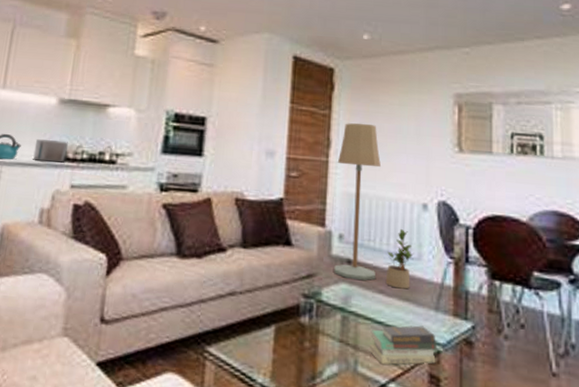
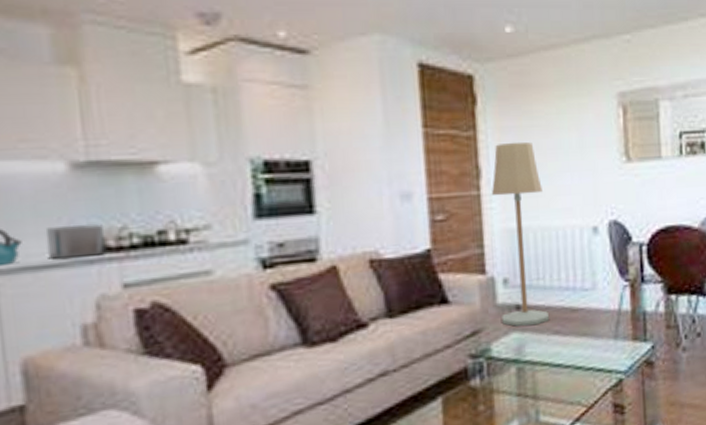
books: present [369,325,438,365] -> none [549,358,619,408]
potted plant: present [385,229,414,289] -> none [559,260,588,325]

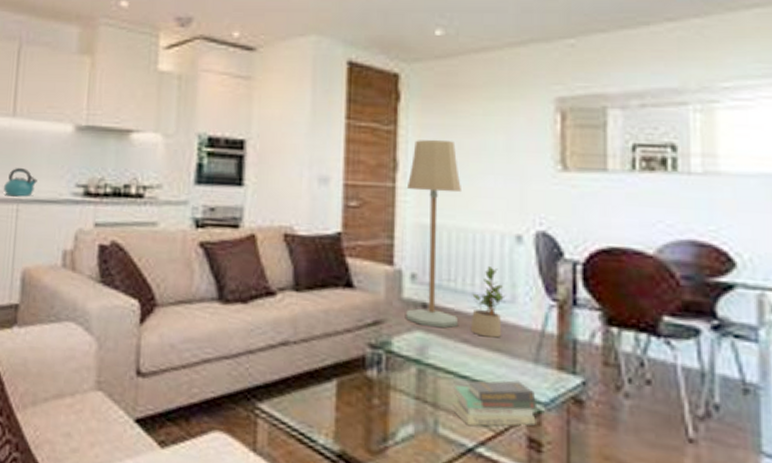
toaster: present [45,224,107,260] -> none [51,172,90,198]
books: none [549,358,619,408] -> present [451,380,538,427]
potted plant: none [559,260,588,325] -> present [470,266,506,338]

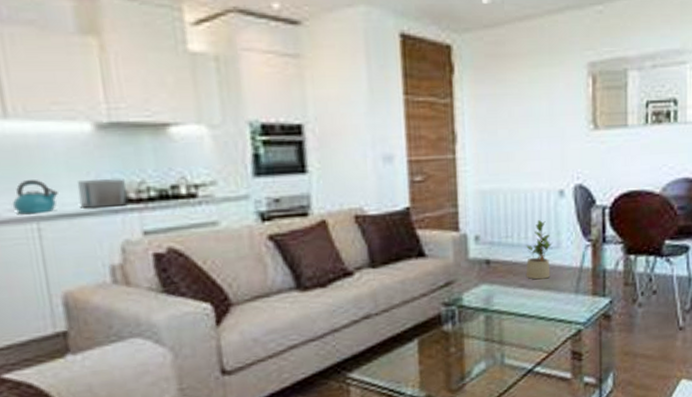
toaster: none [51,172,90,198] -> present [77,178,129,209]
floor lamp: present [406,139,461,329] -> none [465,109,517,279]
books: present [451,380,538,427] -> none [514,310,579,353]

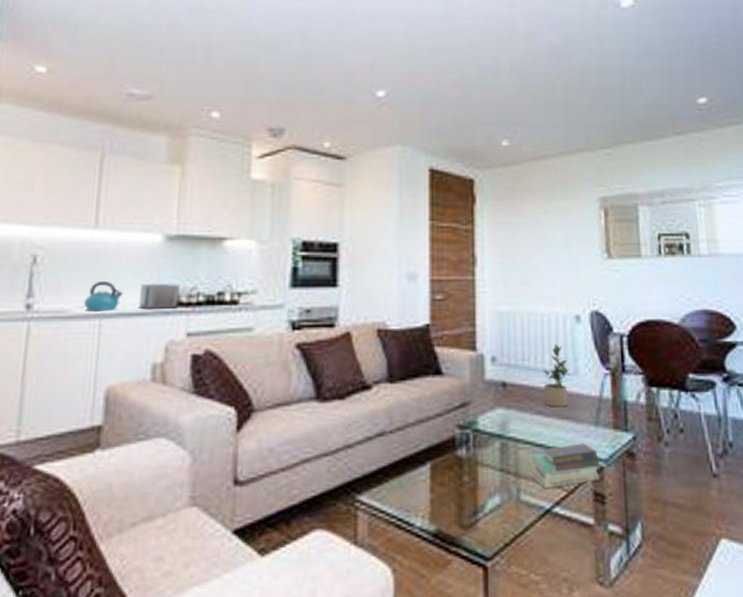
books: none [514,310,579,353] -> present [530,443,600,489]

